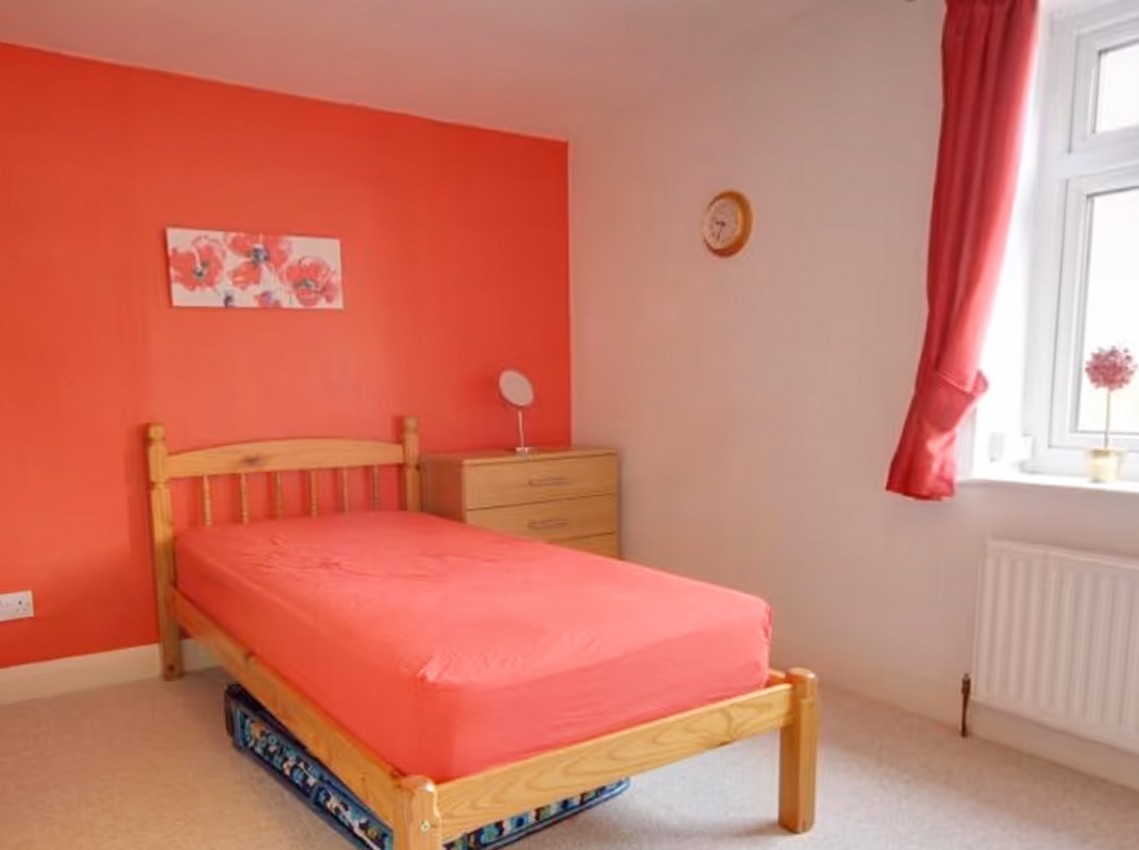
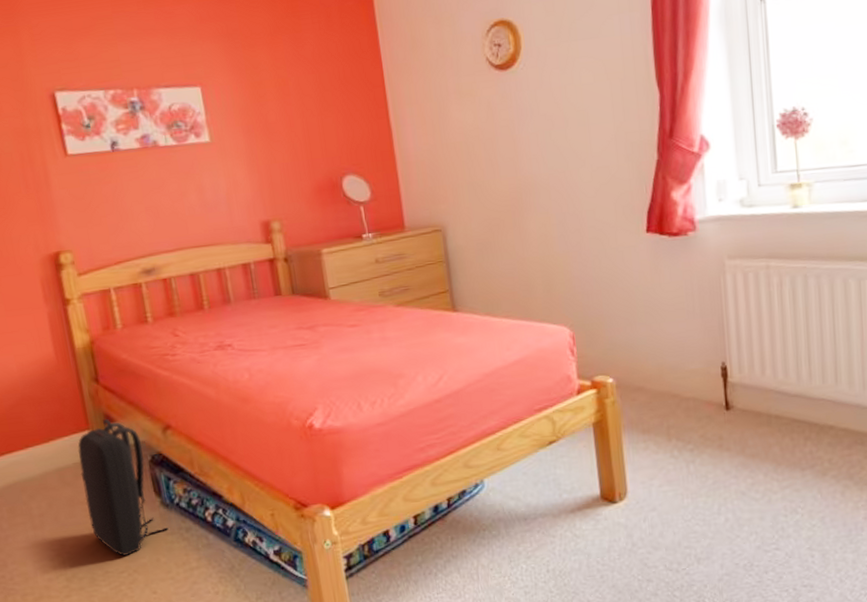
backpack: none [143,633,238,800] -> present [77,419,169,556]

